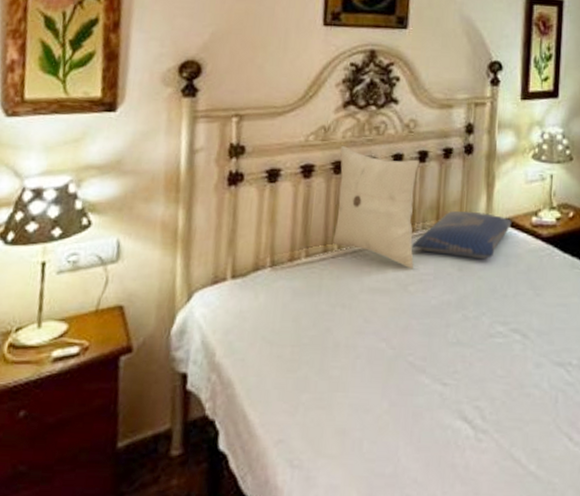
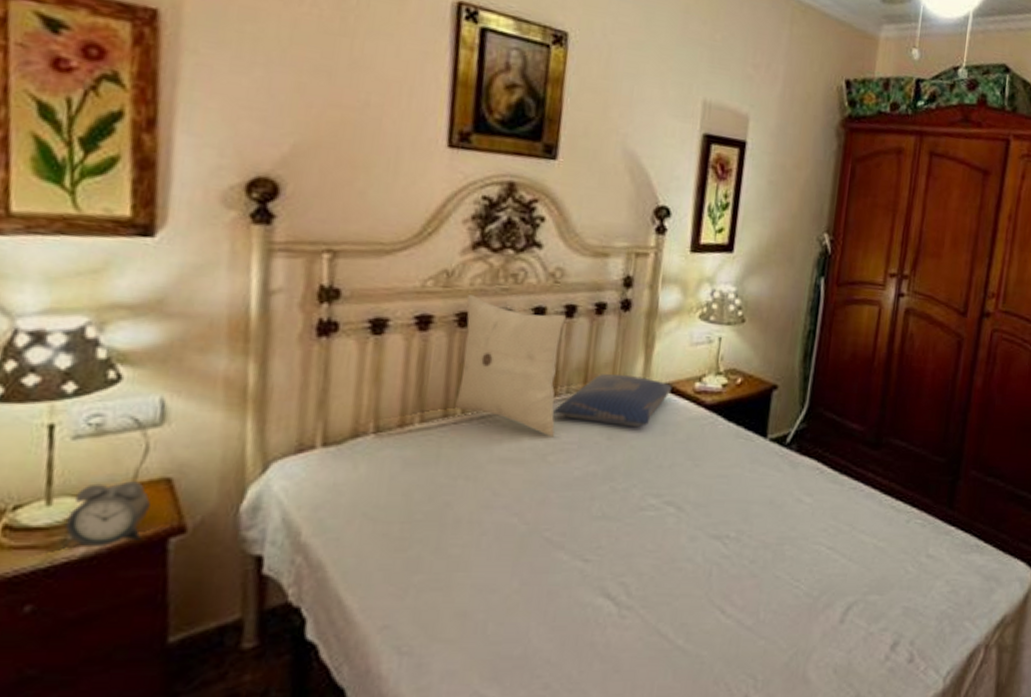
alarm clock: none [48,308,108,366] -> present [64,481,151,551]

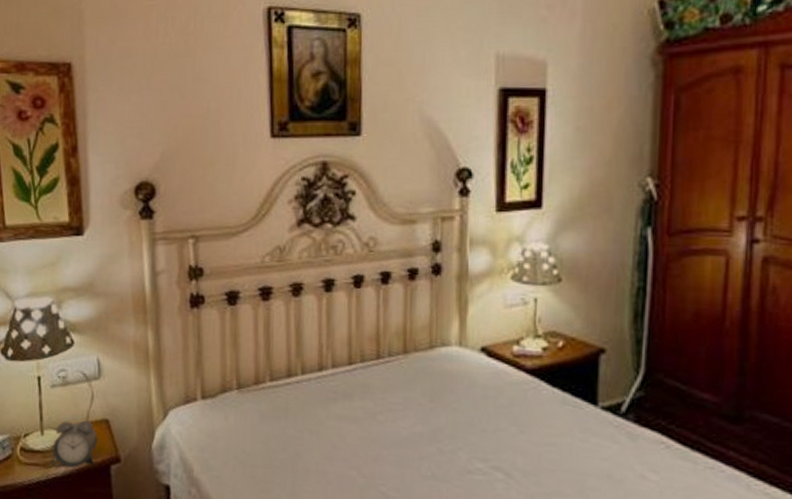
cushion: present [455,293,566,438] -> none [296,266,382,398]
cushion: present [553,374,672,428] -> none [379,337,489,391]

